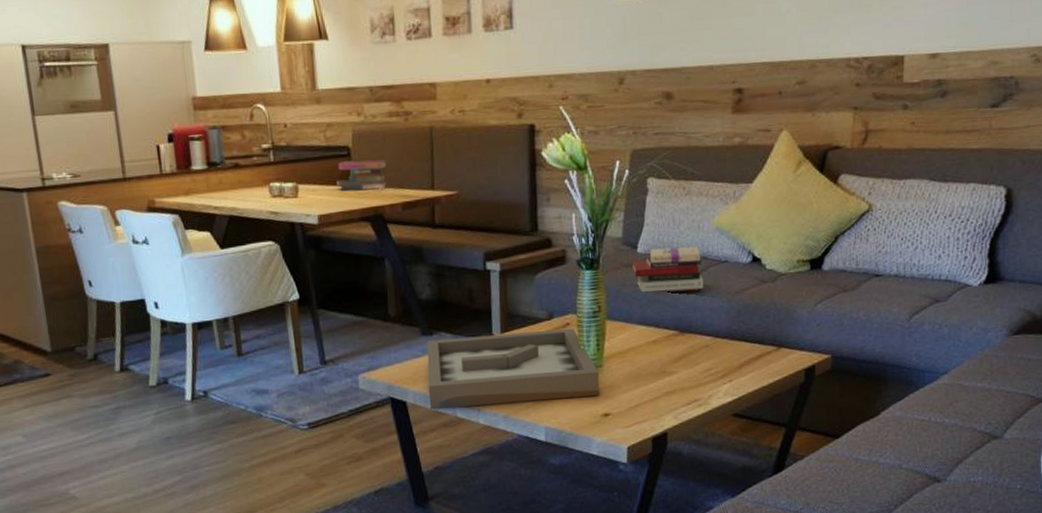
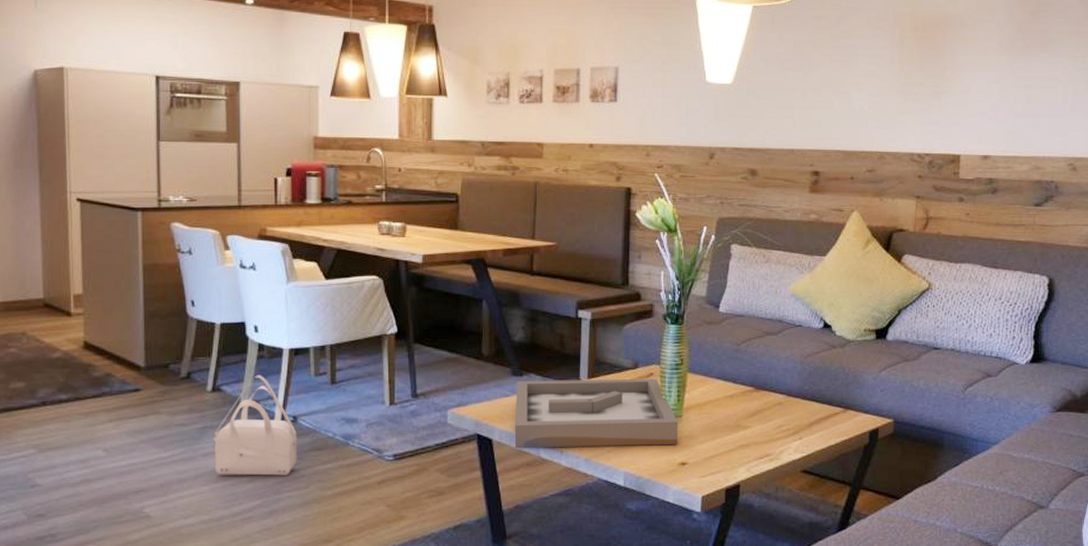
handbag: none [127,351,213,454] -> present [213,375,297,476]
books: present [337,159,387,191] -> none [443,207,491,235]
books: present [631,246,704,293] -> none [713,309,779,352]

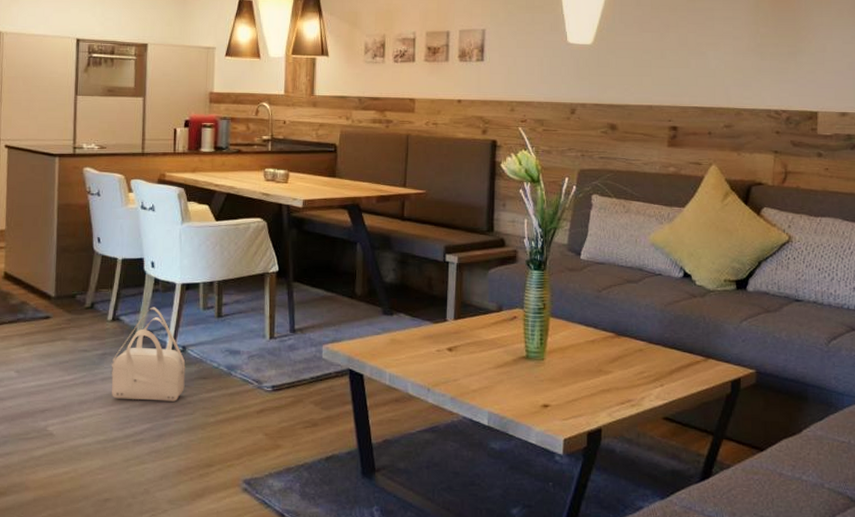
decorative tray: present [514,378,678,449] -> none [384,319,540,388]

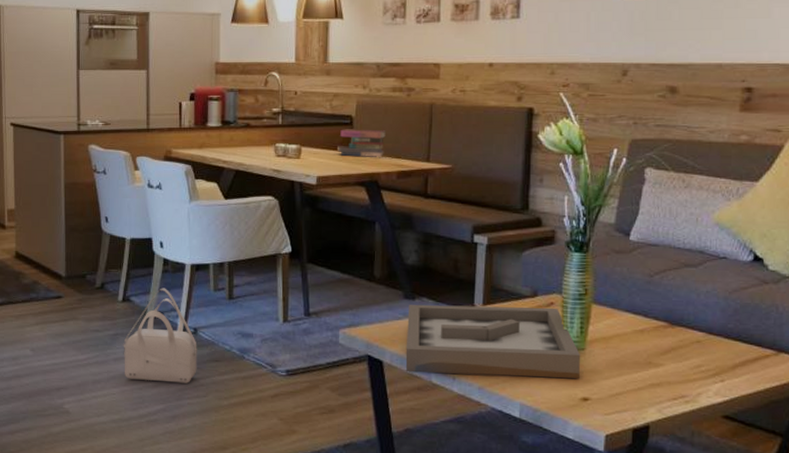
books: none [323,156,367,183] -> present [338,129,386,157]
decorative tray: none [384,319,540,388] -> present [405,304,580,379]

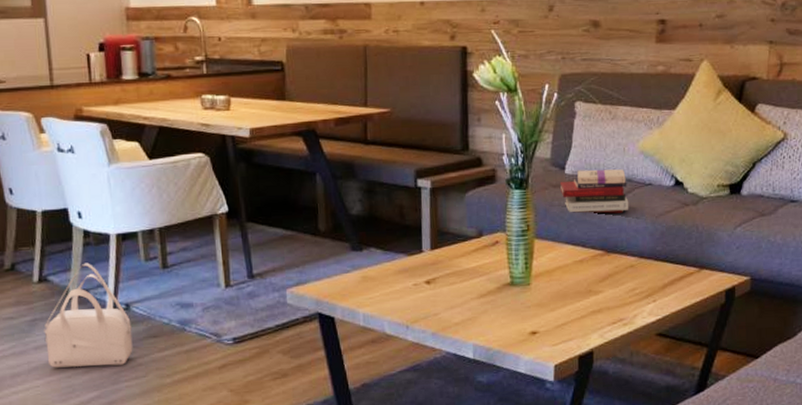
books: present [338,129,386,157] -> none [270,75,320,105]
decorative tray: present [405,304,580,379] -> none [356,246,527,326]
books: none [622,237,699,285] -> present [559,169,629,214]

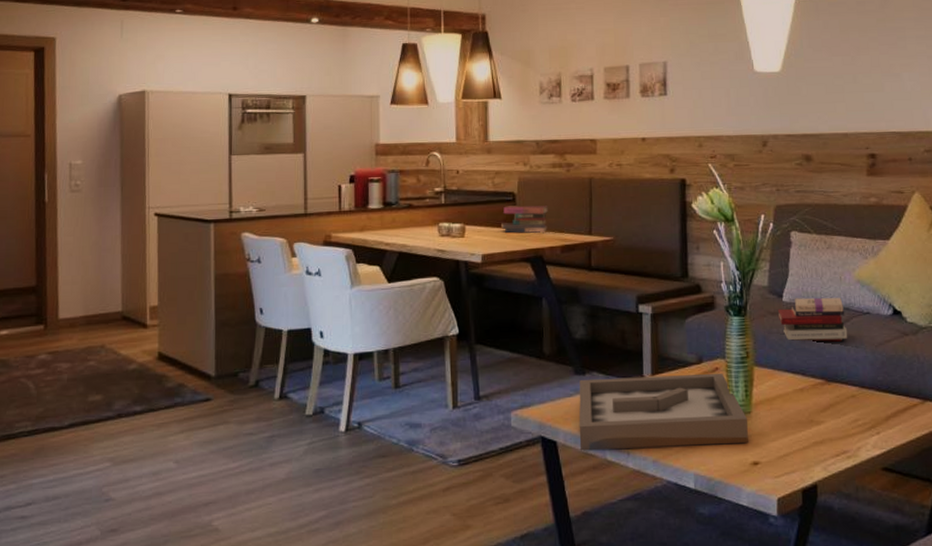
handbag: present [44,262,133,368] -> none [280,381,362,485]
books: none [270,75,320,105] -> present [501,205,548,233]
decorative tray: none [356,246,527,326] -> present [579,373,748,451]

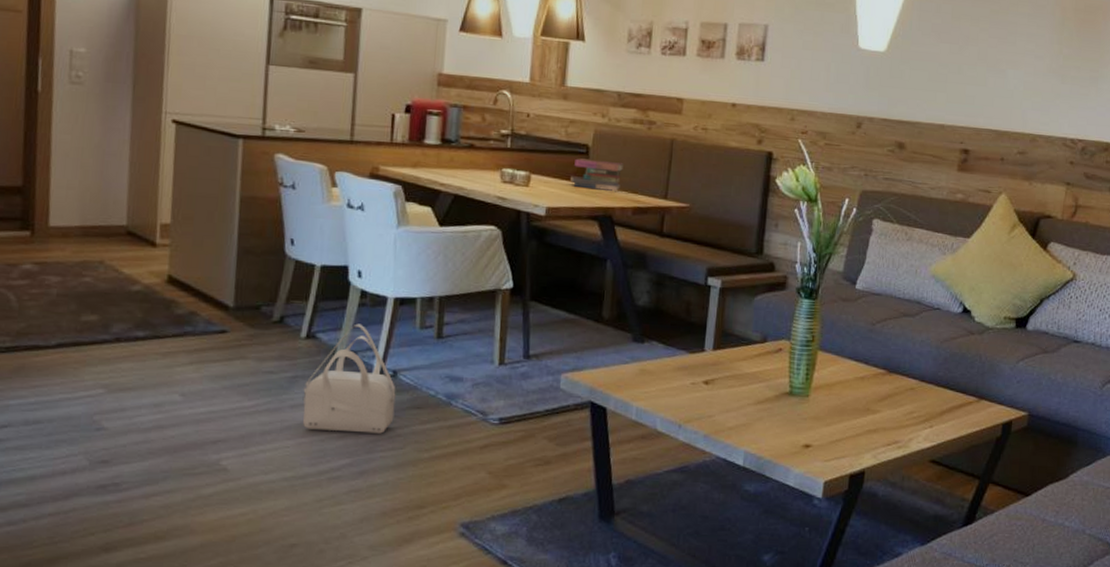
handbag: none [280,381,362,485] -> present [302,323,396,434]
decorative tray: present [579,373,748,451] -> none [631,347,804,426]
books: present [777,297,848,342] -> none [848,287,916,334]

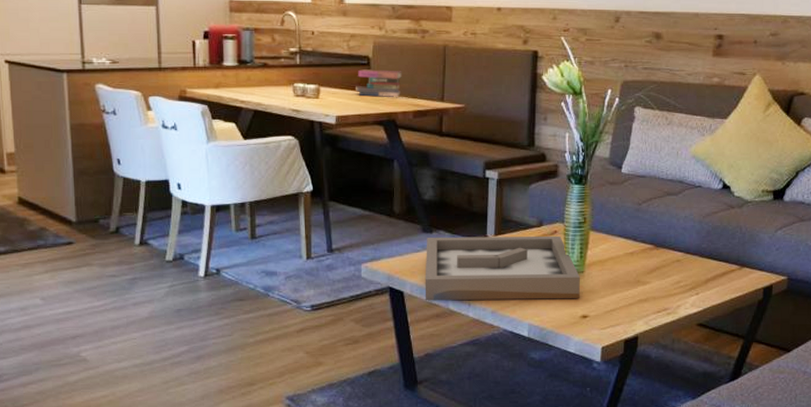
handbag: present [302,323,396,434] -> none [142,230,221,324]
decorative tray: none [631,347,804,426] -> present [425,235,580,301]

